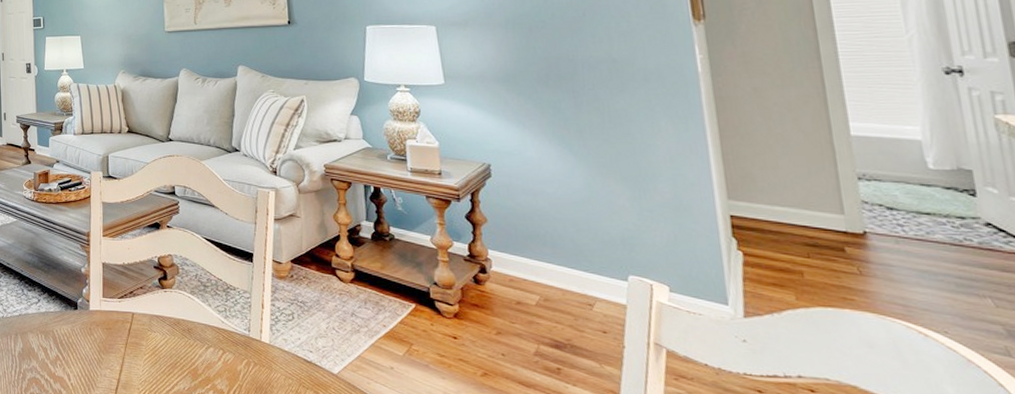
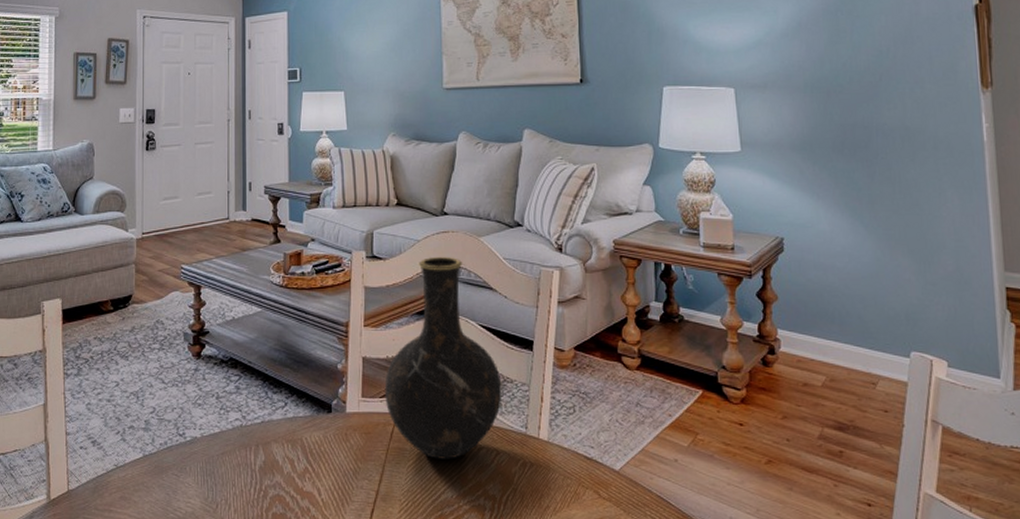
vase: none [122,177,227,356] -> present [384,256,502,460]

